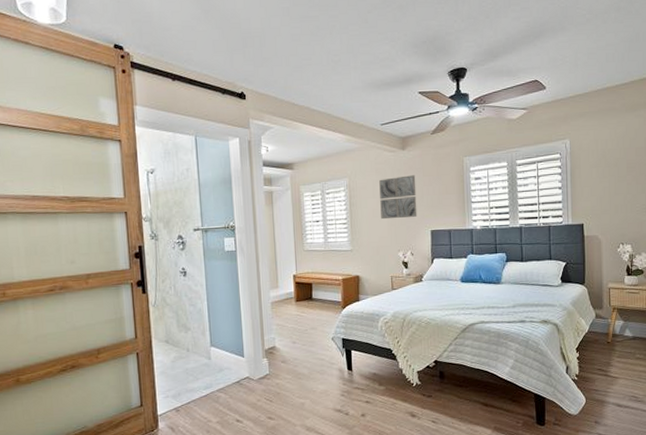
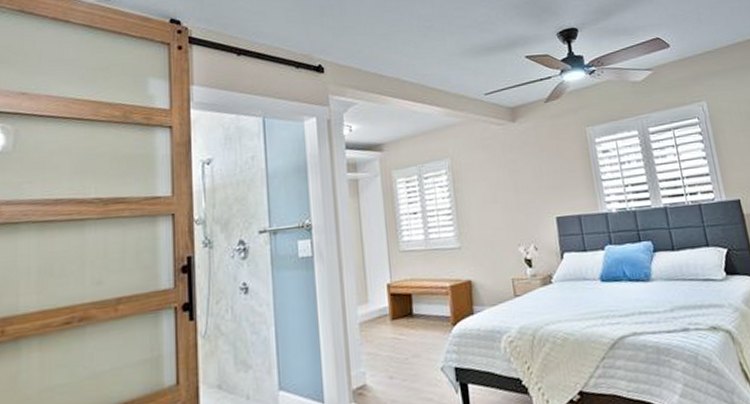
wall art: present [379,175,417,220] -> none [488,151,538,207]

